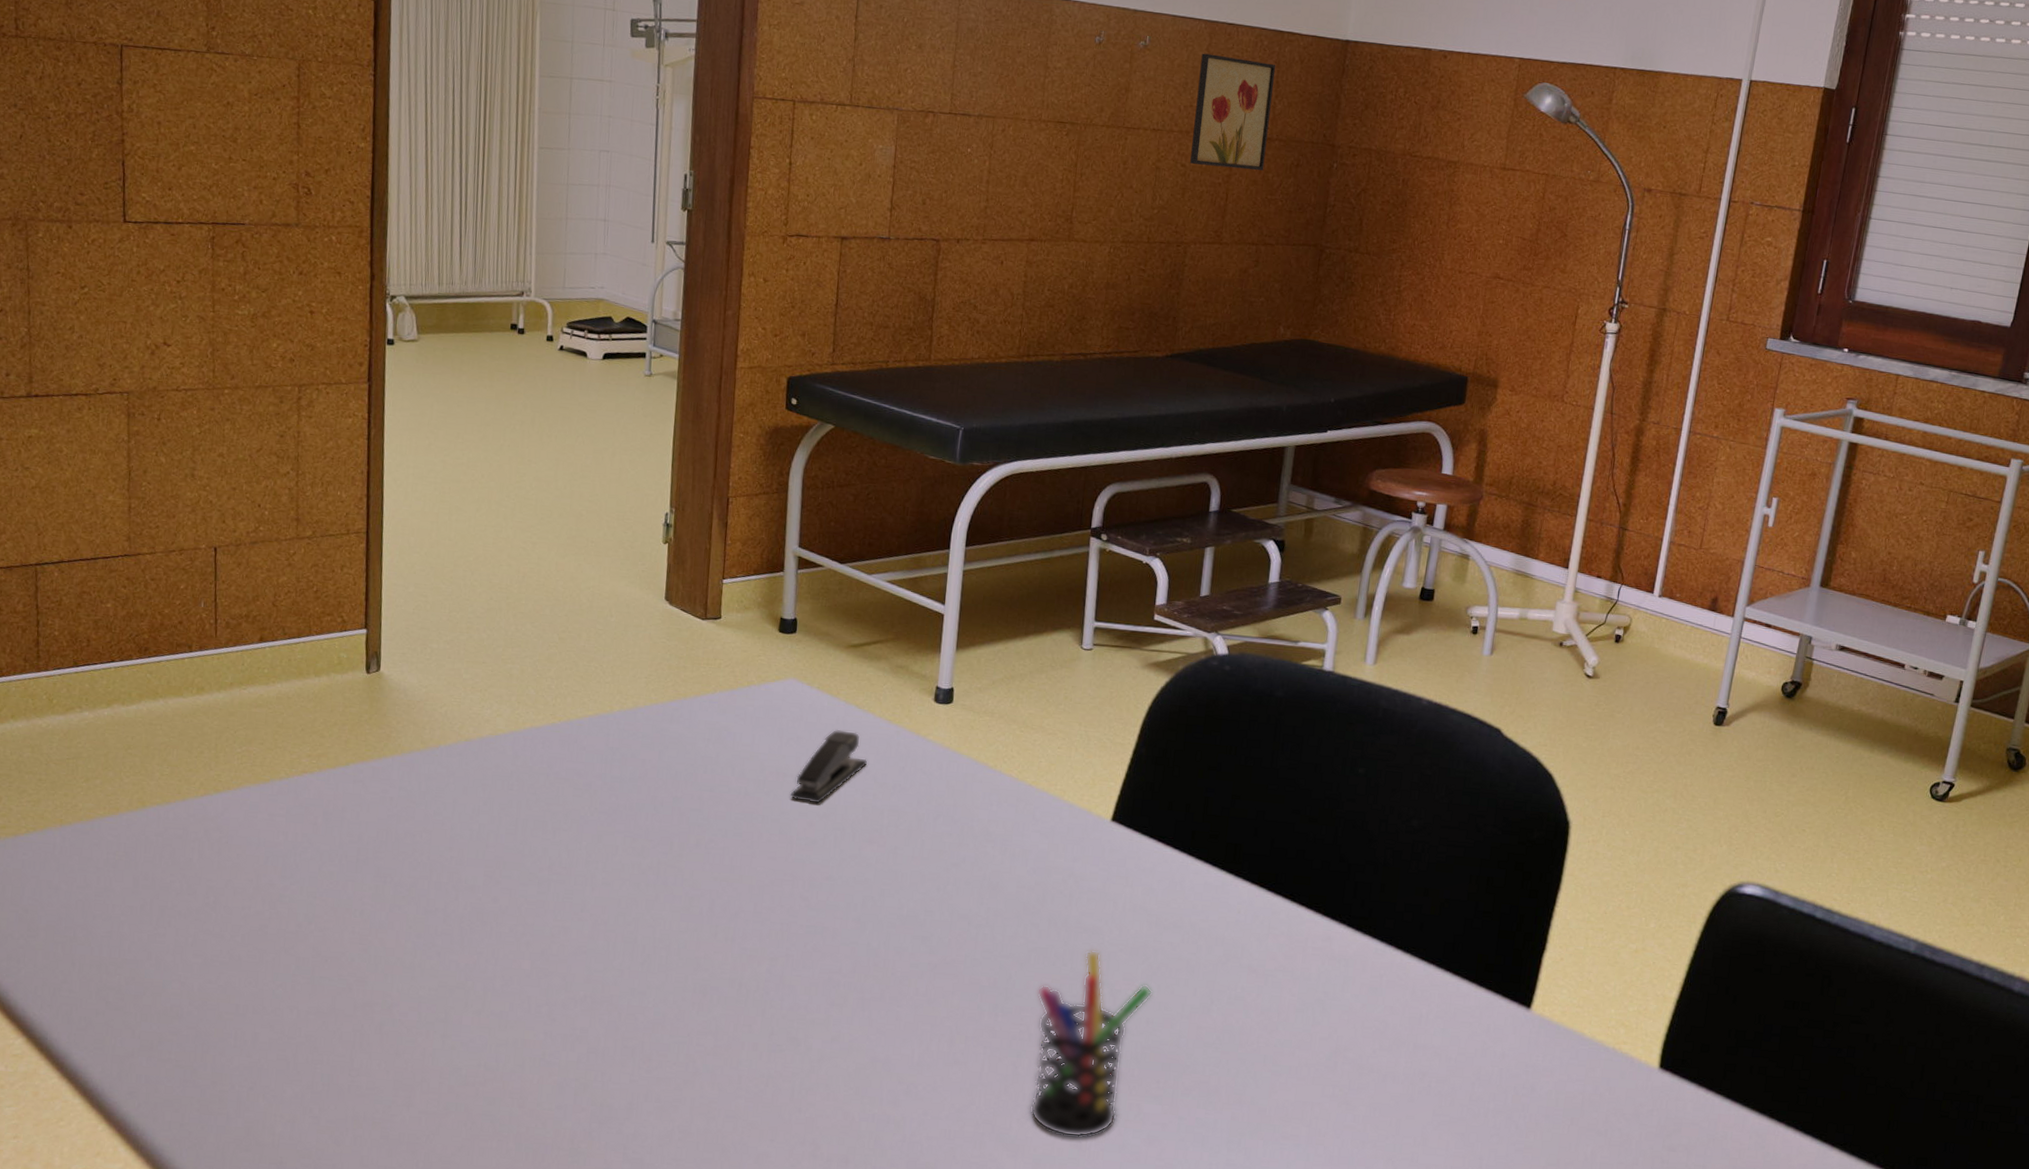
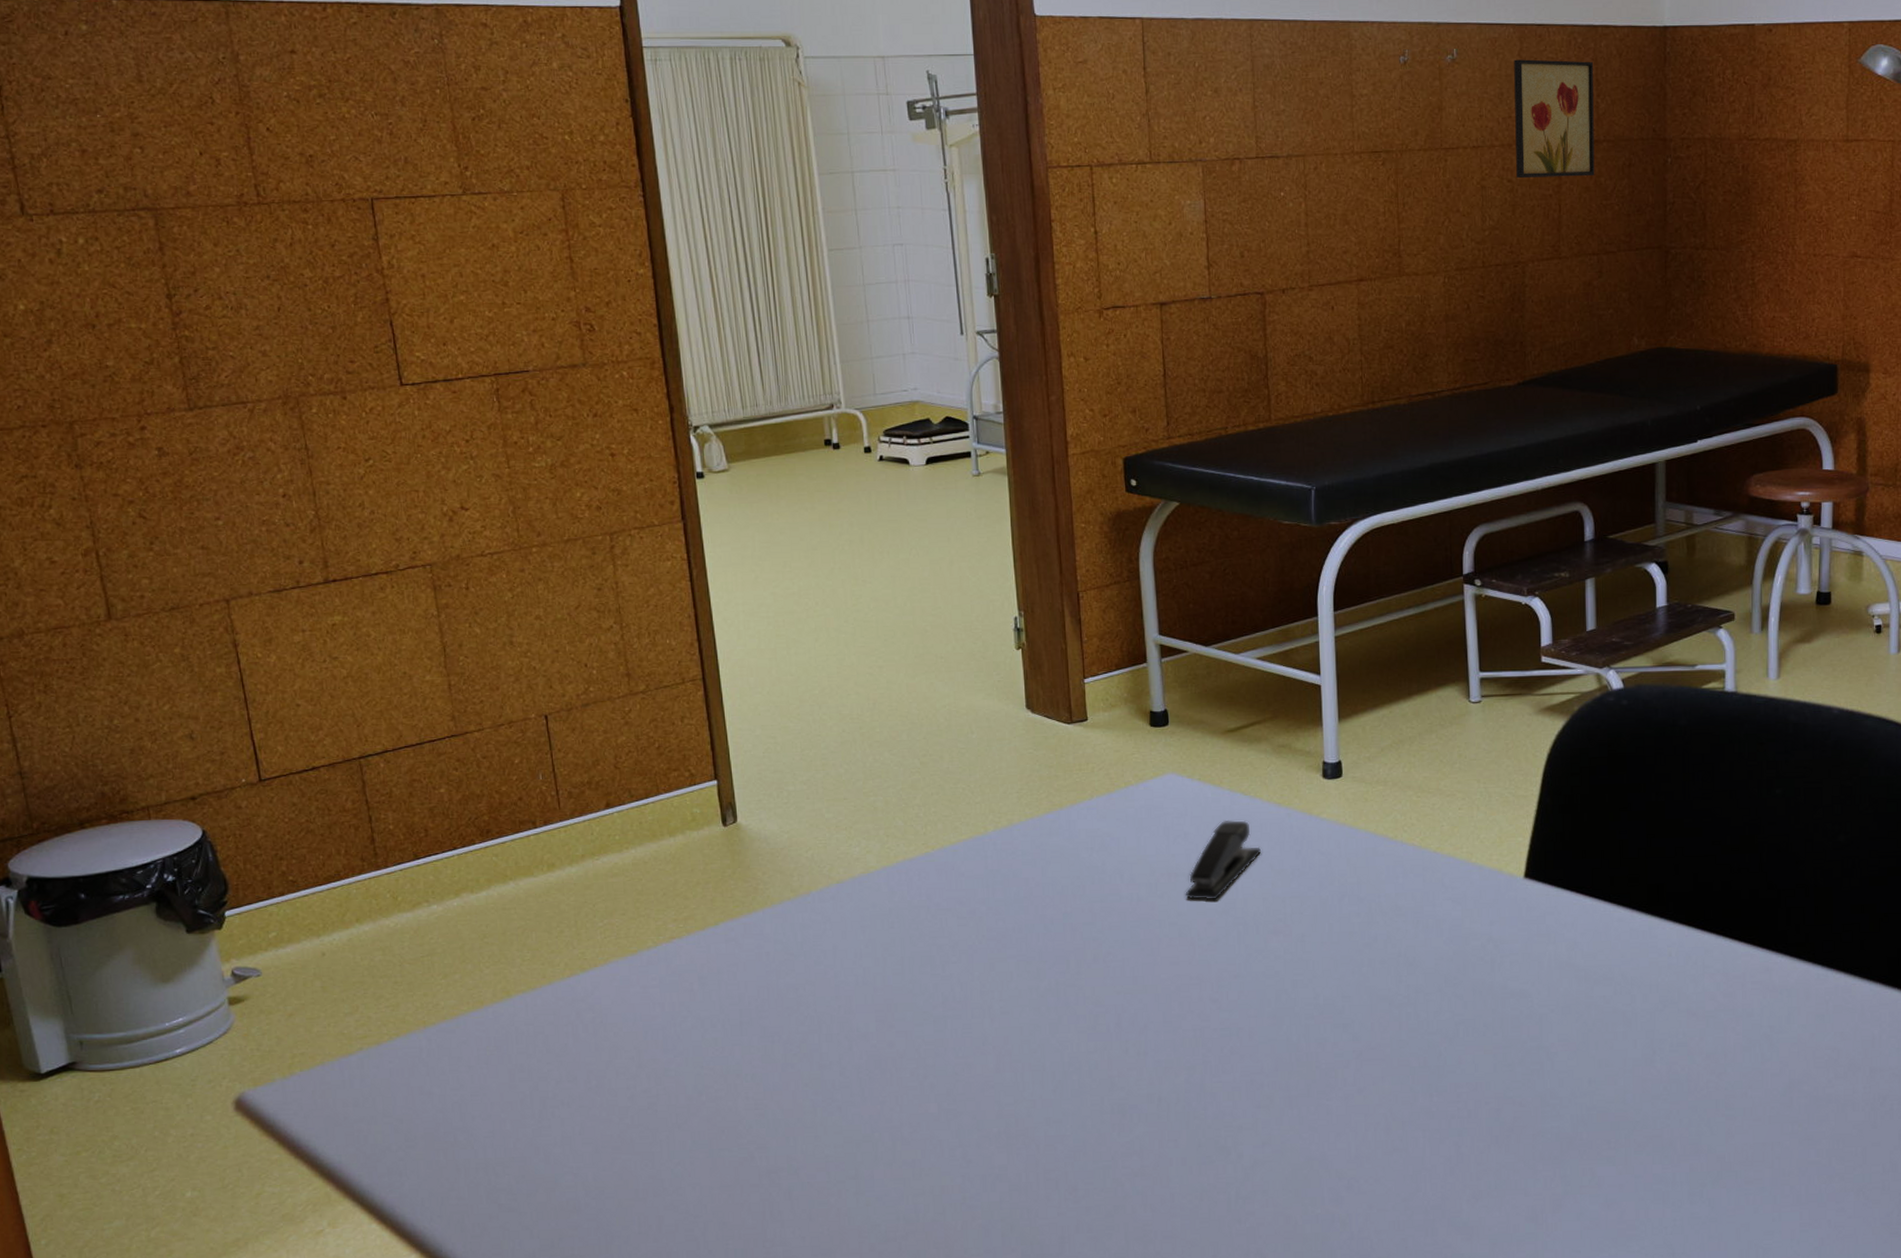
pen holder: present [1029,949,1153,1139] -> none [1470,1014,1592,1213]

